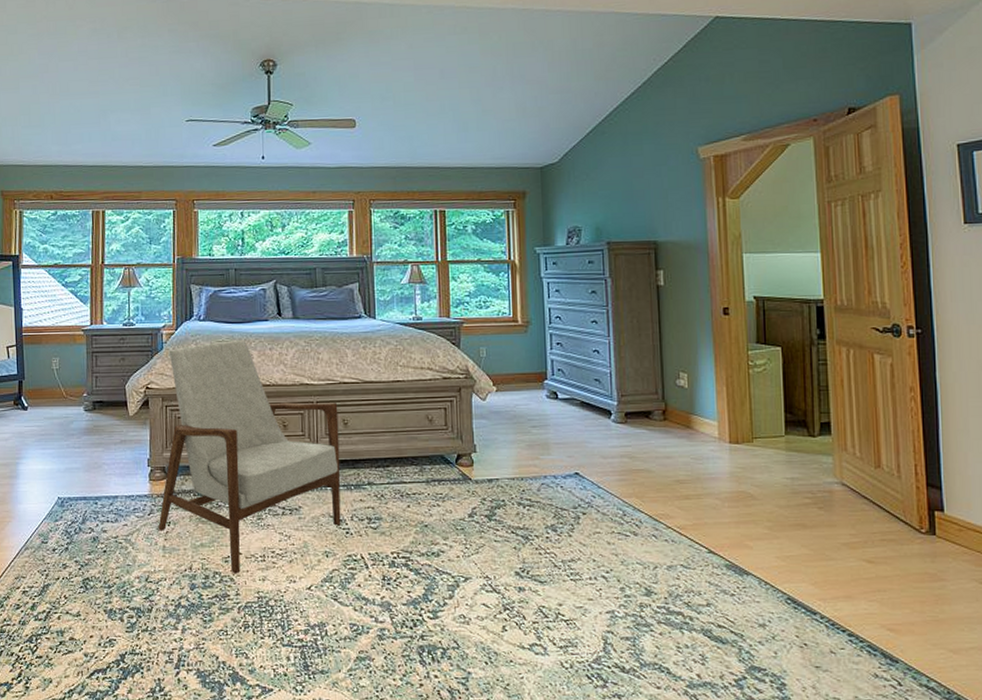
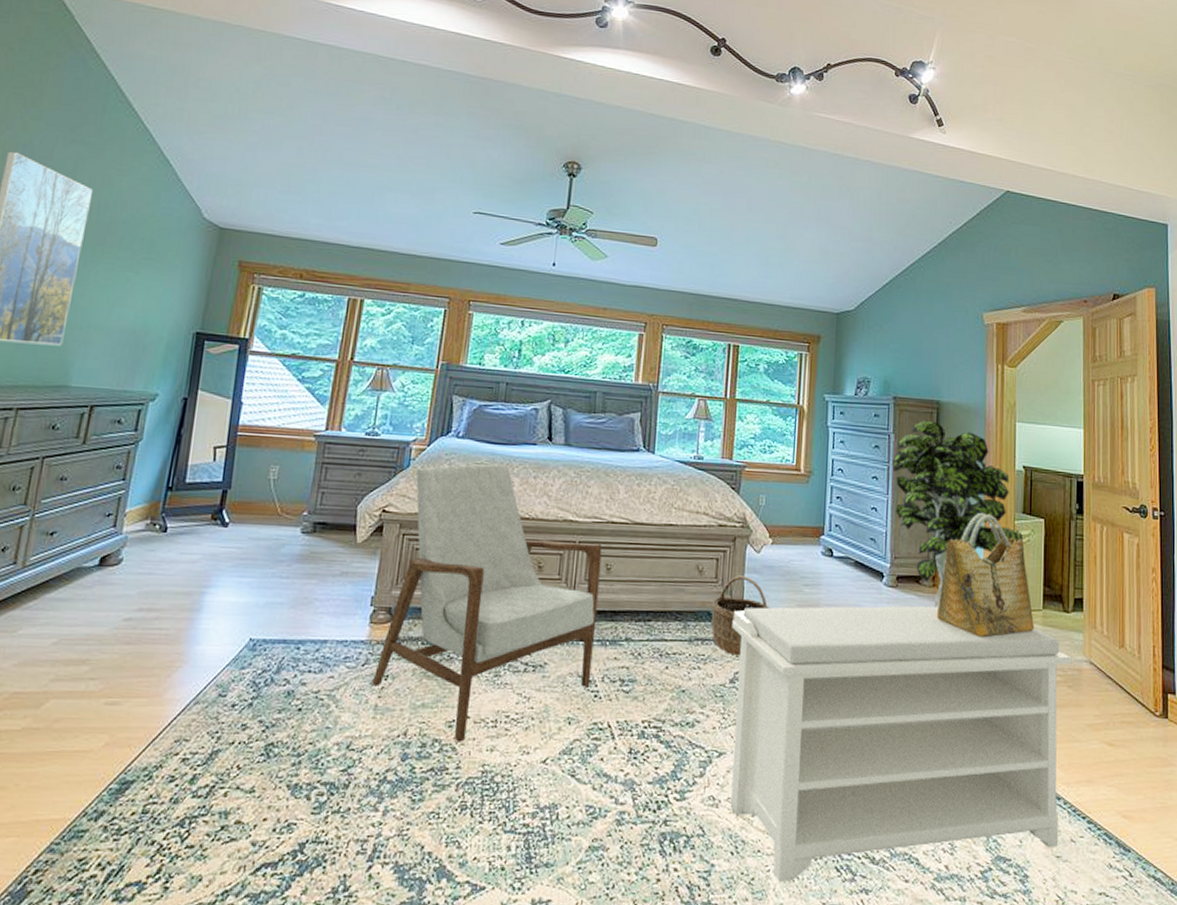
wicker basket: none [444,422,501,493] -> present [710,575,771,656]
bench: none [465,438,821,687] -> present [730,606,1072,882]
indoor plant: none [611,260,760,440] -> present [892,419,1024,608]
grocery bag: none [669,346,778,466] -> present [936,512,1035,638]

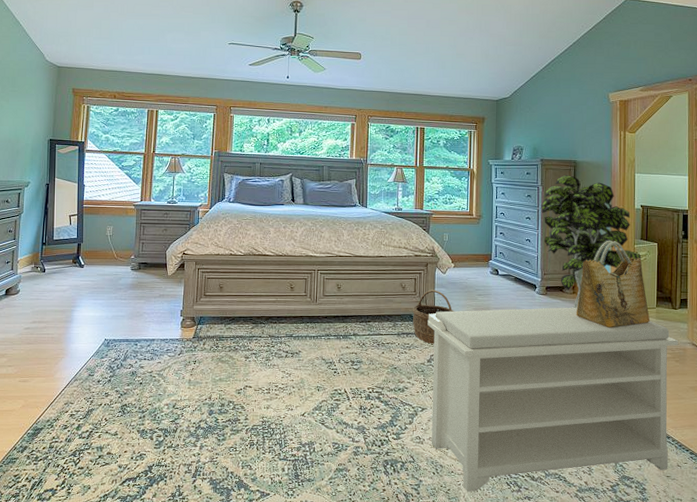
armchair: present [372,463,602,742] -> none [186,219,334,403]

